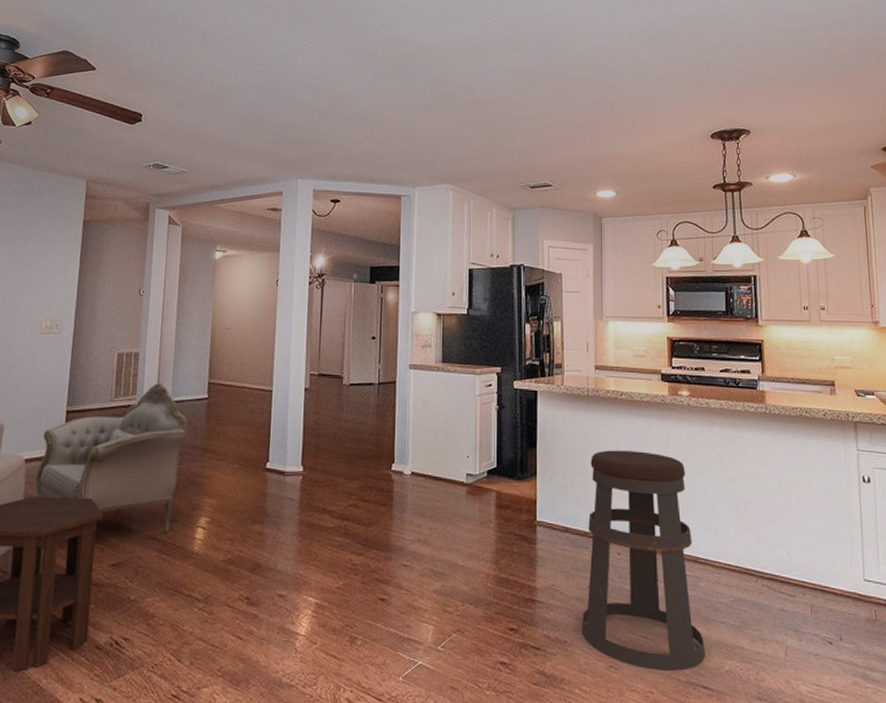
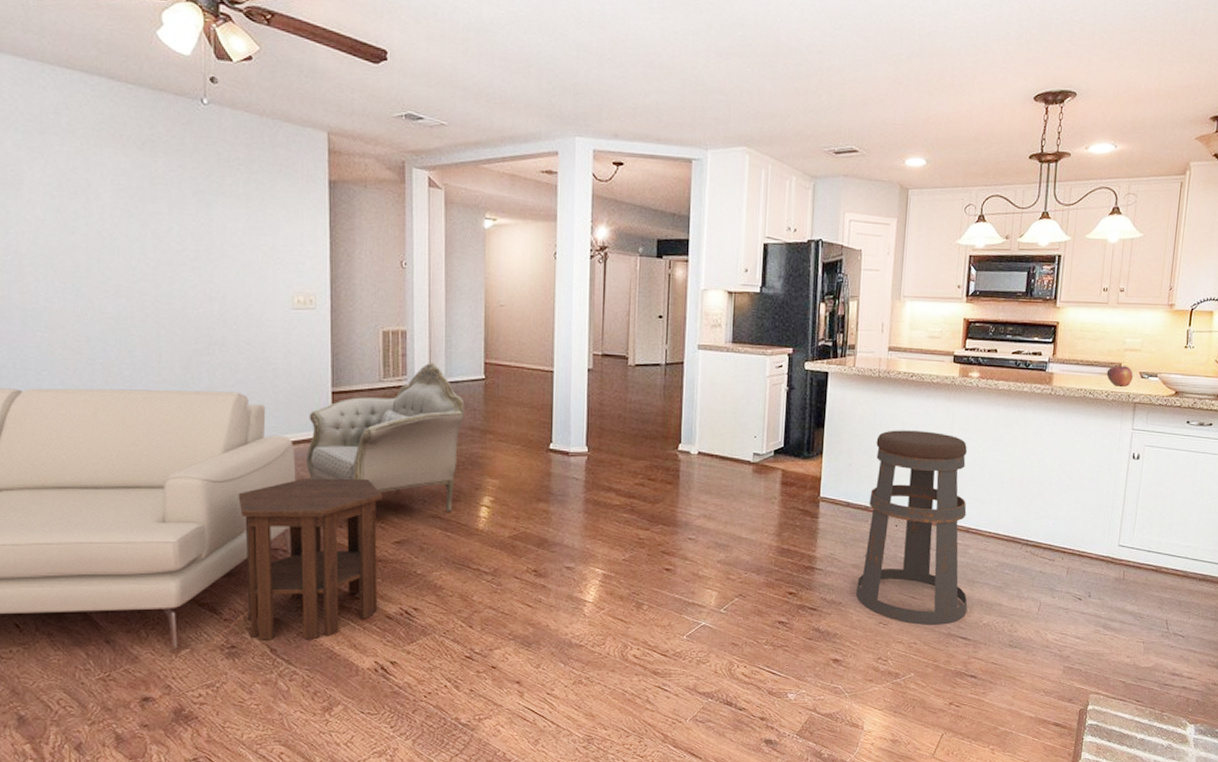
fruit: none [820,382,849,406] -> present [1106,364,1133,388]

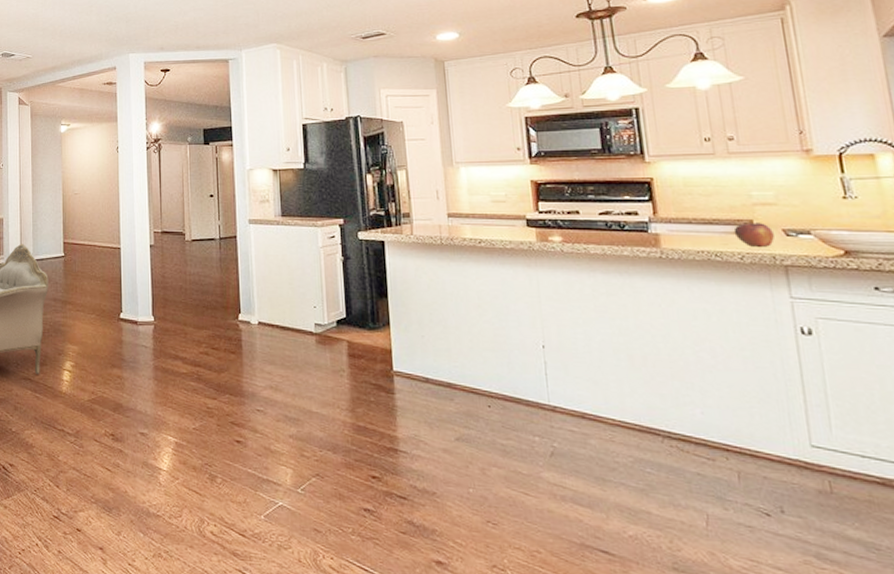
bar stool: present [855,430,968,625] -> none [449,299,603,532]

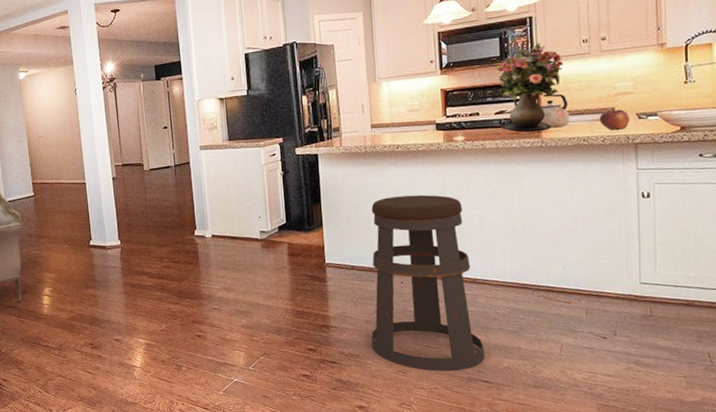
bar stool: none [449,299,603,532] -> present [371,194,485,371]
bouquet: none [594,136,682,240] -> present [493,42,564,133]
kettle: none [656,196,696,237] -> present [540,93,571,128]

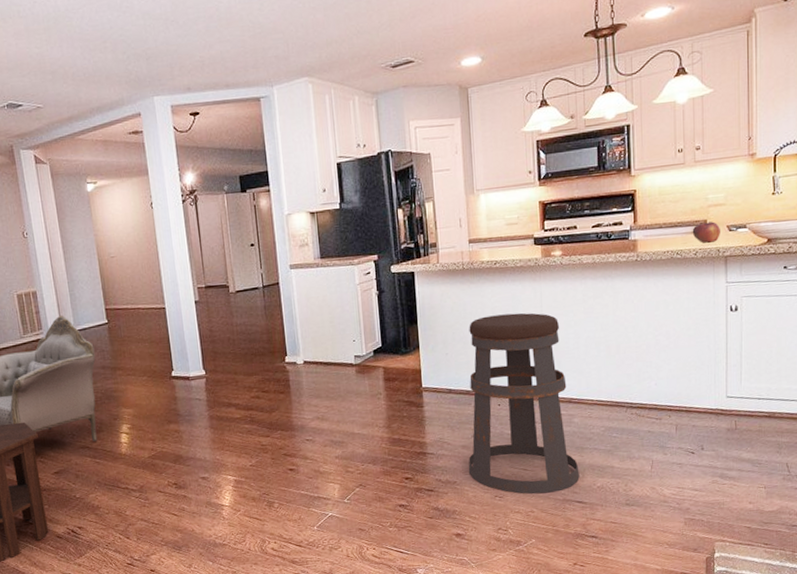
bouquet: present [493,42,564,133] -> none [591,151,659,247]
kettle: present [540,93,571,128] -> none [635,205,665,242]

